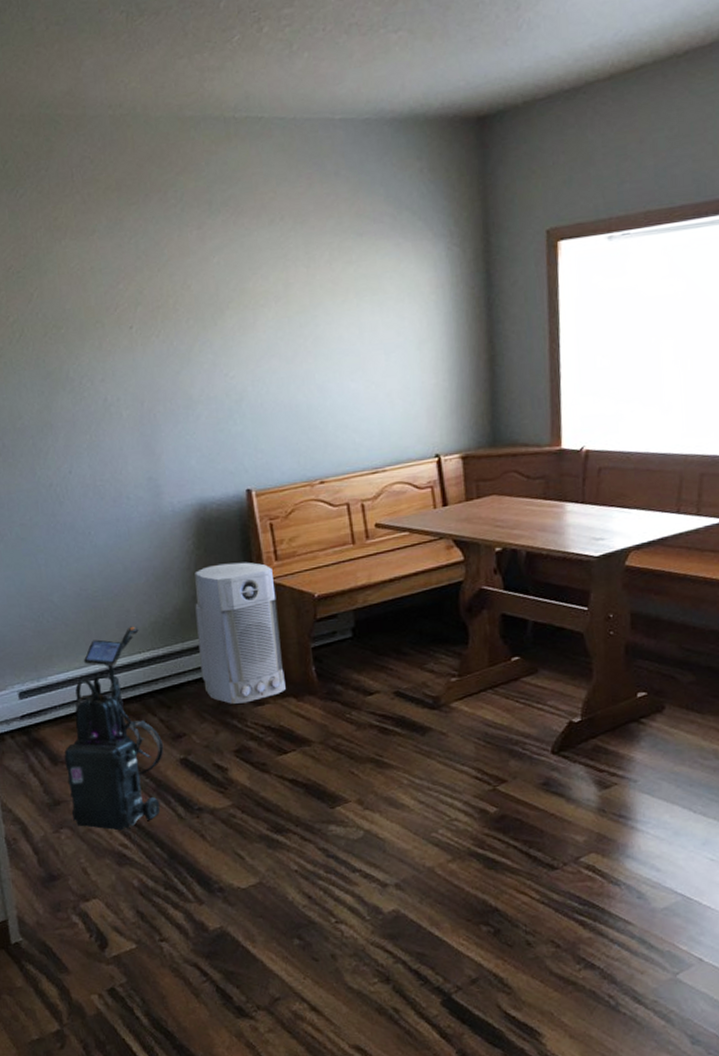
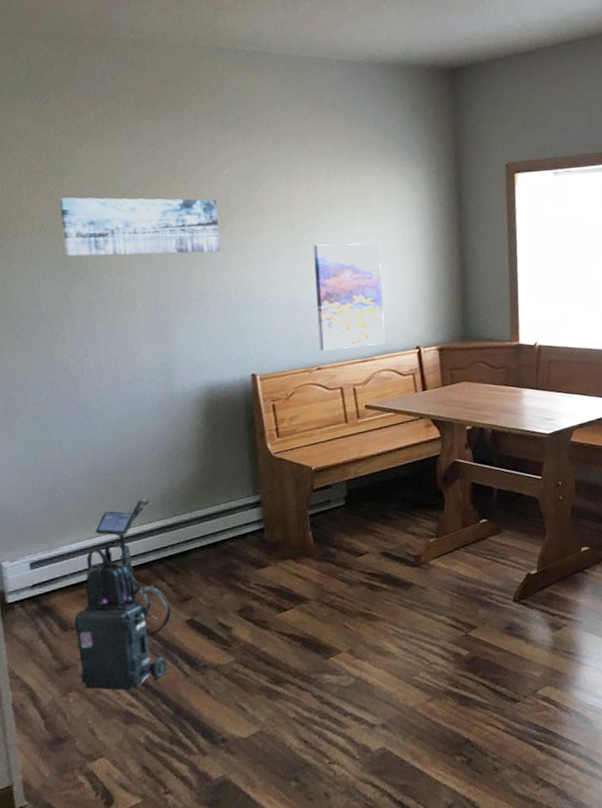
wall art: none [39,292,210,364] -> present [59,197,220,257]
air purifier: present [195,562,286,704] -> none [203,438,286,568]
wall art: none [314,334,398,463] -> present [313,243,385,351]

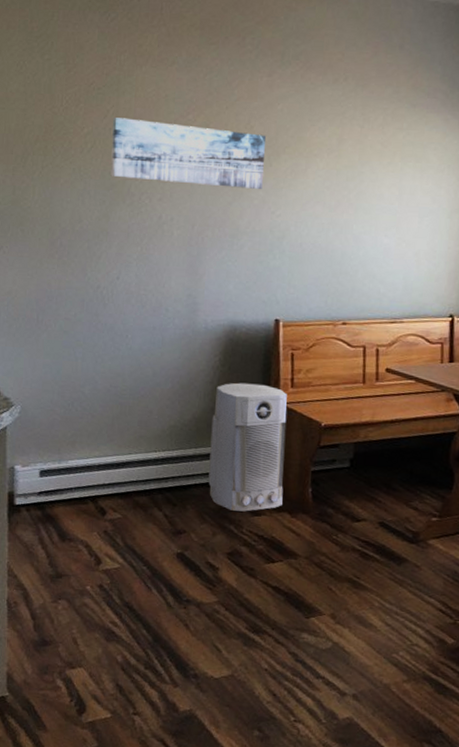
vacuum cleaner: present [74,497,172,691] -> none [72,426,164,610]
air purifier: none [203,438,286,568] -> present [208,382,287,512]
wall art: present [313,243,385,351] -> none [348,194,427,307]

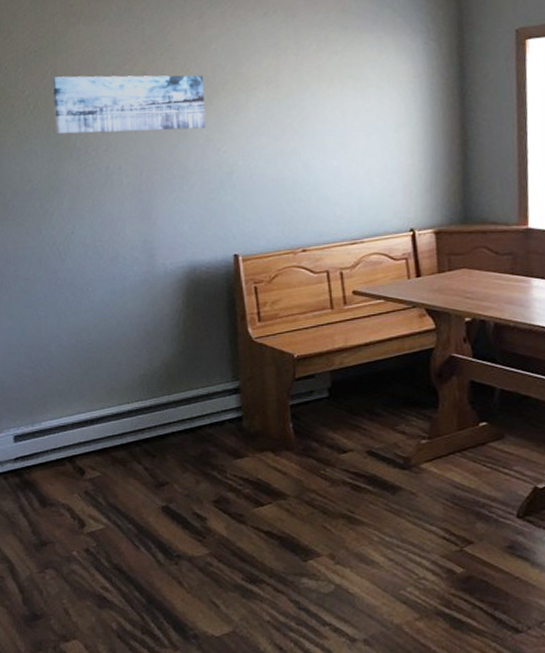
air purifier: present [208,382,287,512] -> none [182,322,264,456]

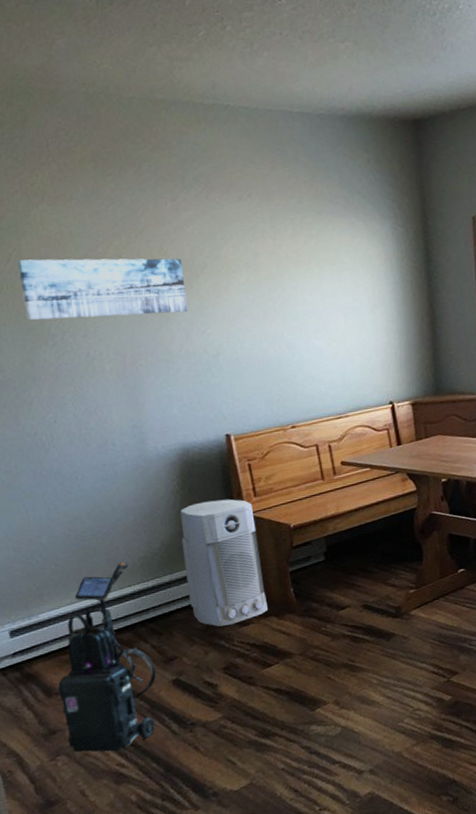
vacuum cleaner: none [53,377,147,574] -> present [58,561,157,752]
air purifier: none [182,322,264,456] -> present [180,499,268,627]

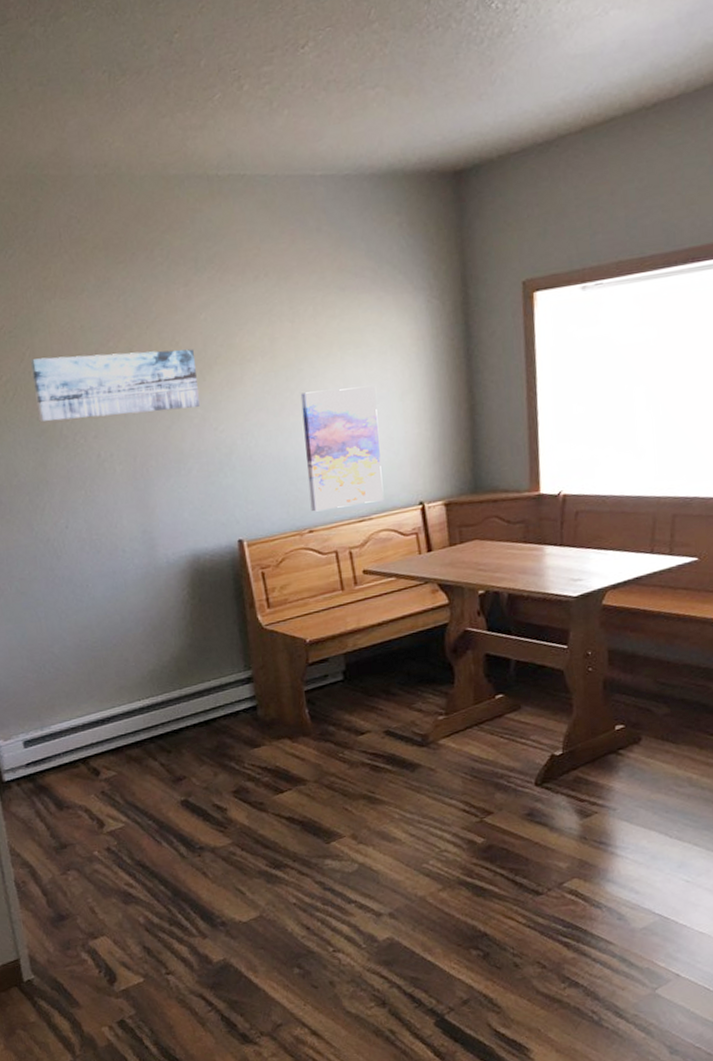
vacuum cleaner: present [58,561,157,752] -> none [69,674,165,871]
air purifier: present [180,499,268,627] -> none [190,610,281,747]
wall art: none [282,299,358,410] -> present [300,386,384,512]

